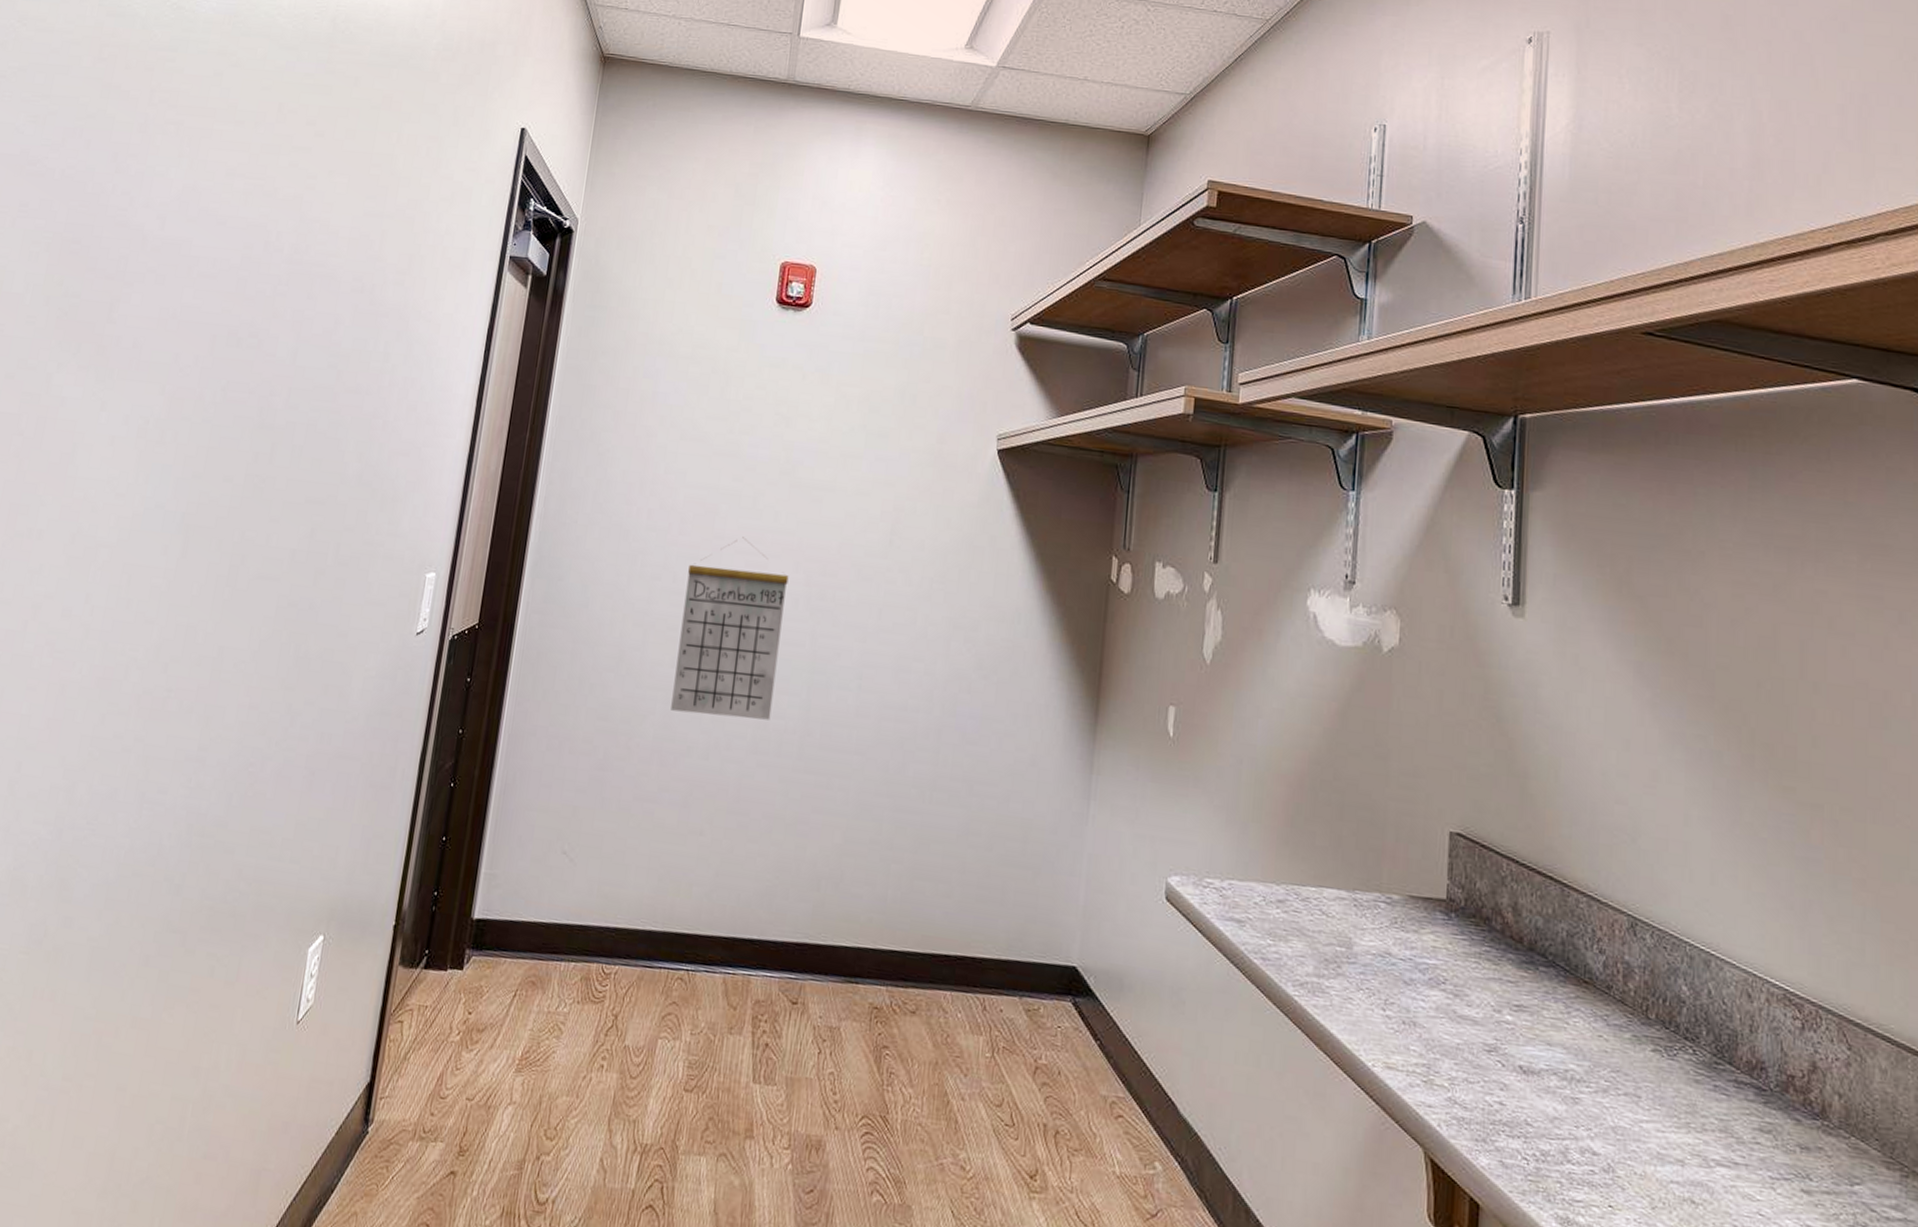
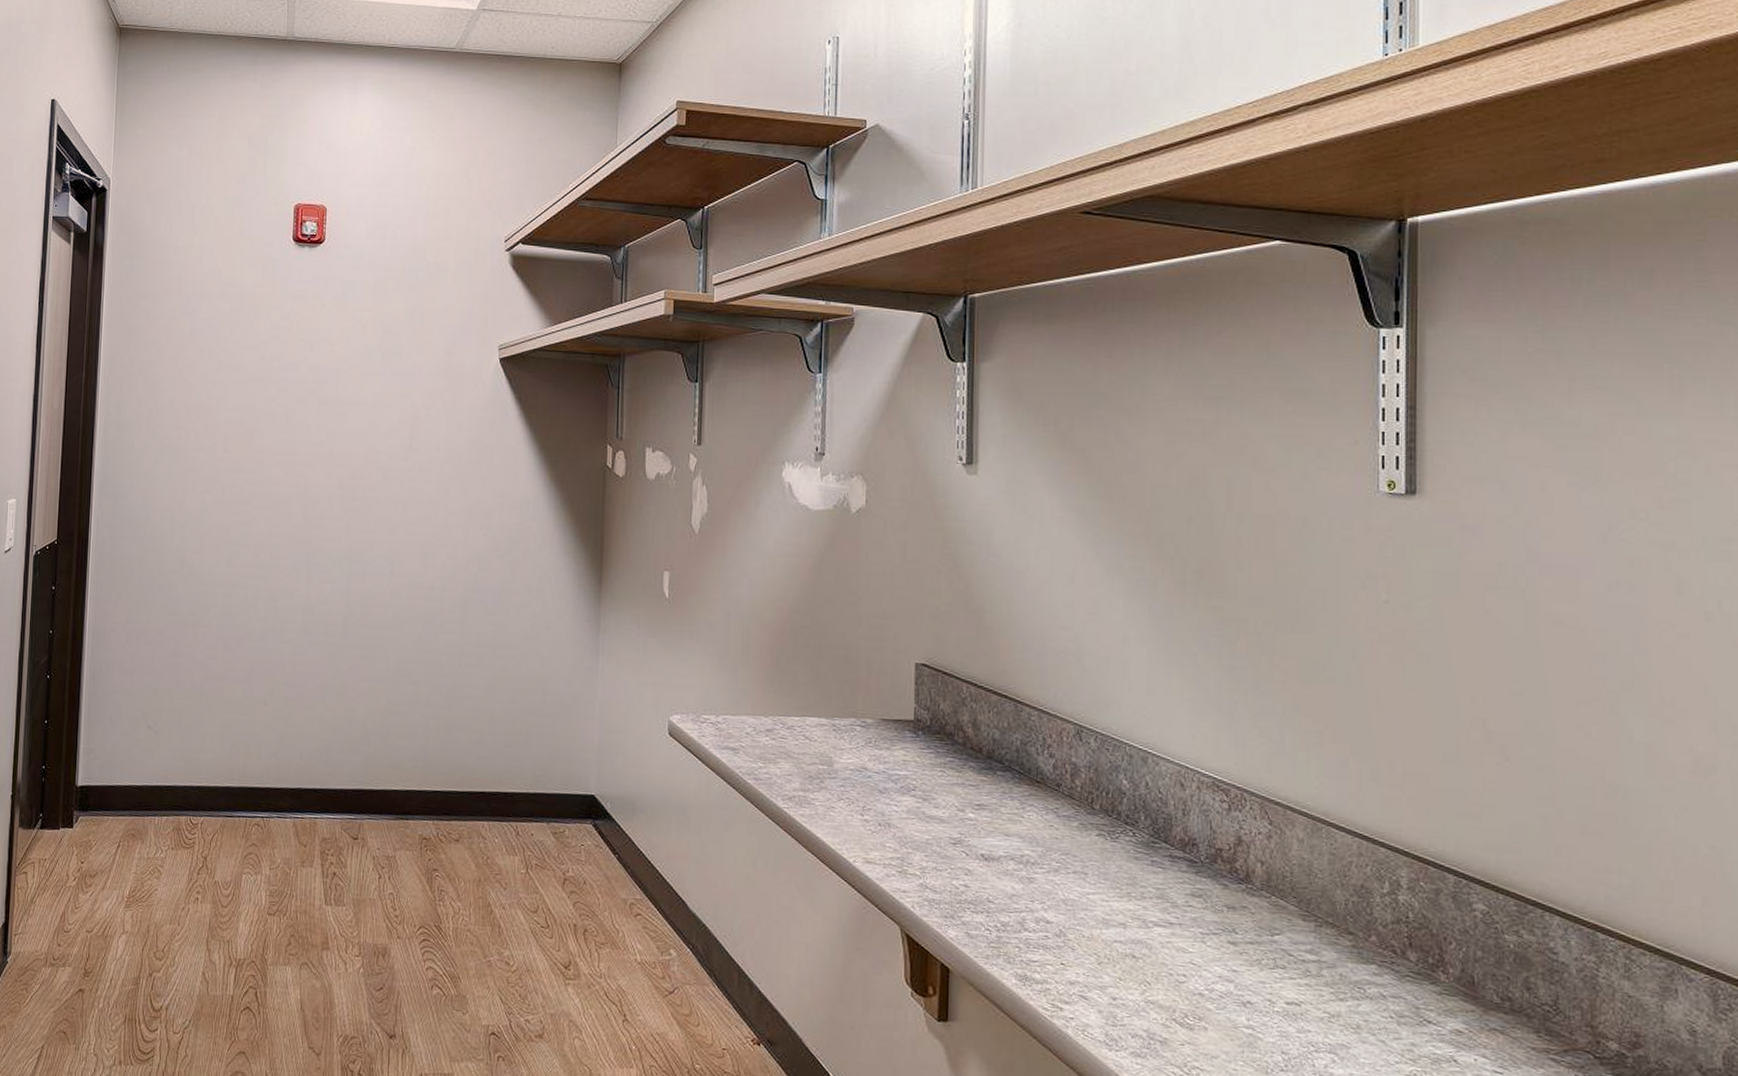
calendar: present [671,537,789,720] -> none [230,450,323,606]

